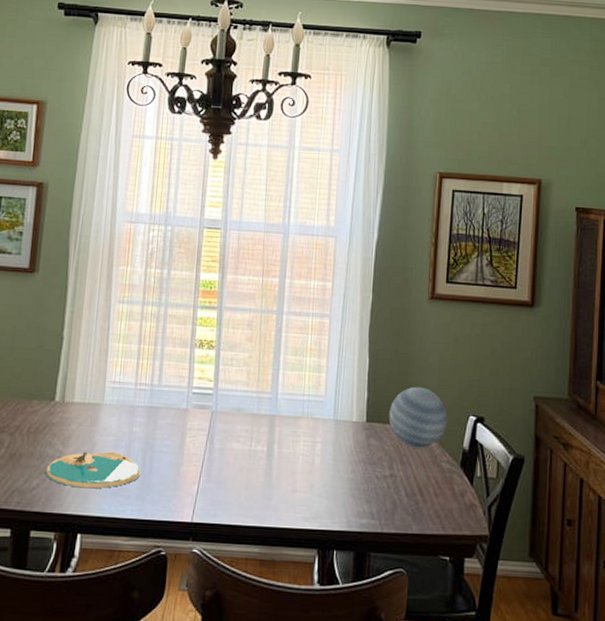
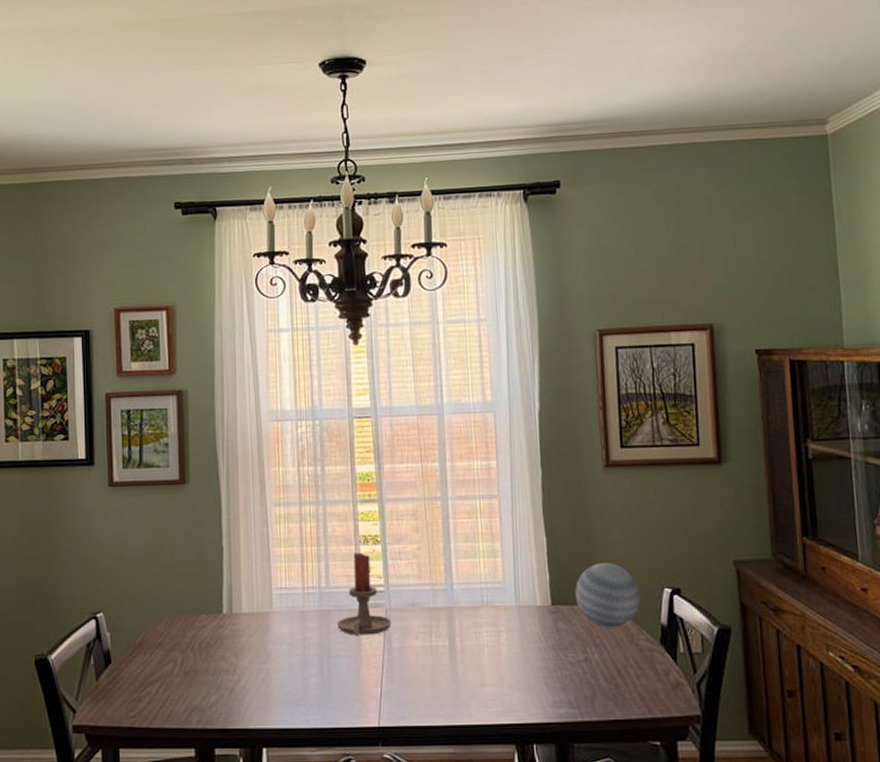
plate: present [45,451,141,489] -> none [221,660,319,701]
candle holder: none [164,355,217,435] -> present [337,552,392,636]

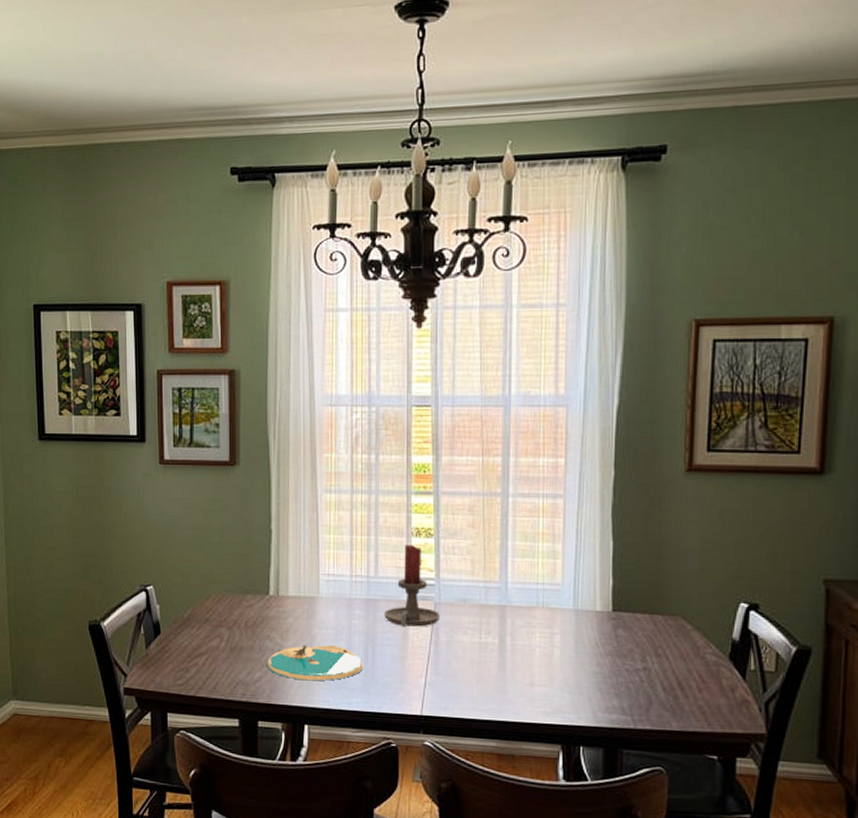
plate: none [221,660,319,701] -> present [266,644,363,681]
decorative ball: present [575,562,641,628] -> none [639,571,713,639]

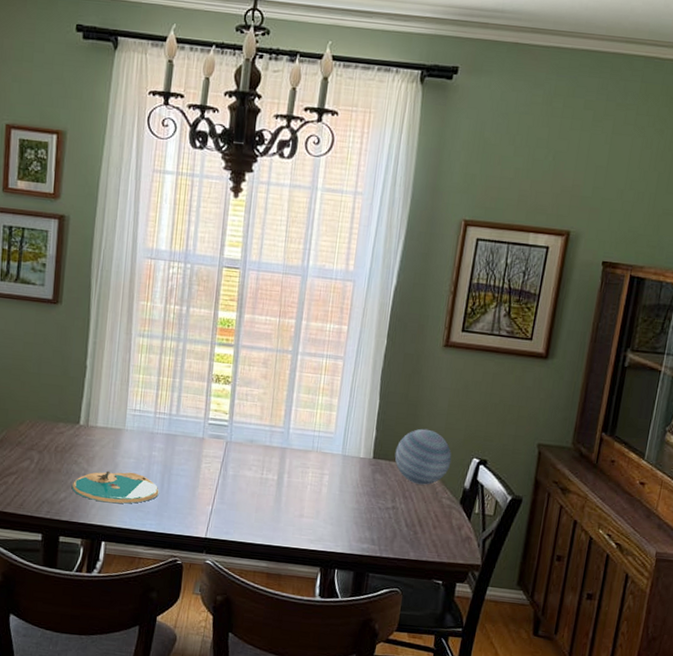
candle holder: present [384,544,441,627] -> none [181,388,231,462]
decorative ball: none [639,571,713,639] -> present [394,428,452,485]

